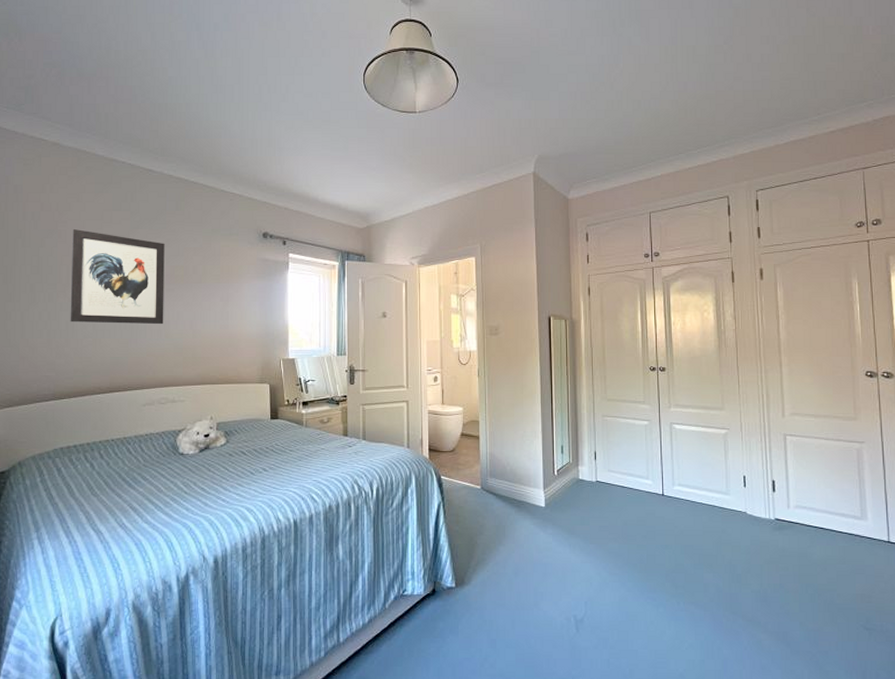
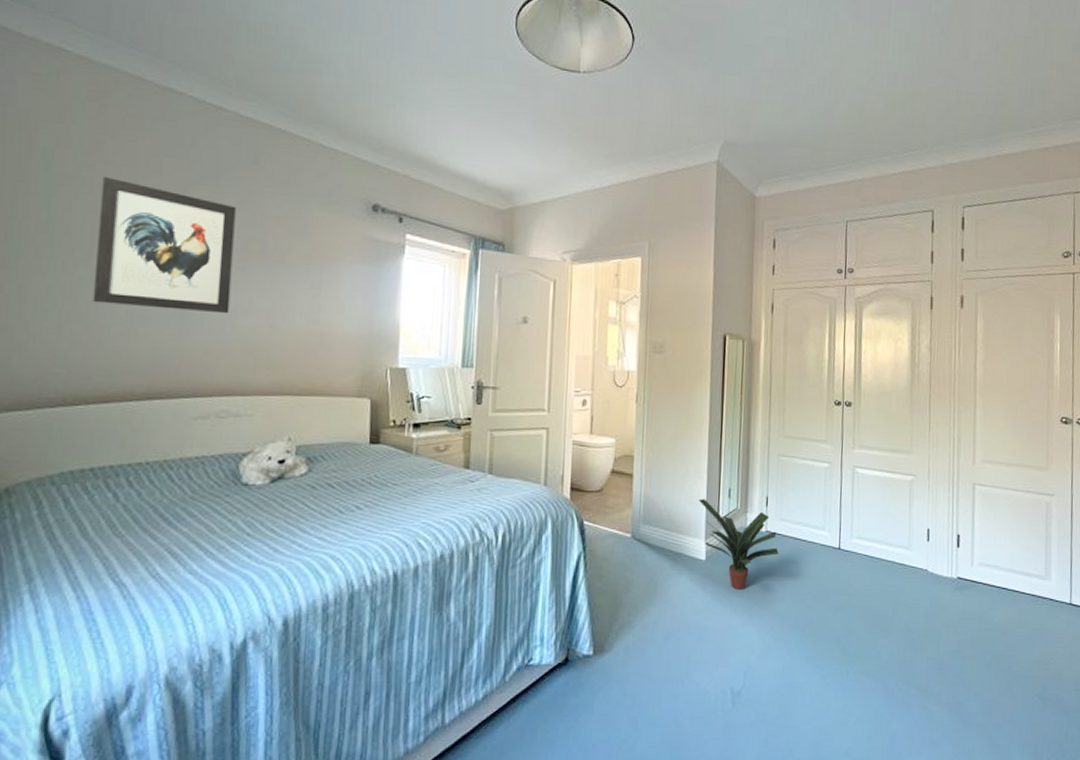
potted plant: none [535,455,609,531] -> present [698,498,780,589]

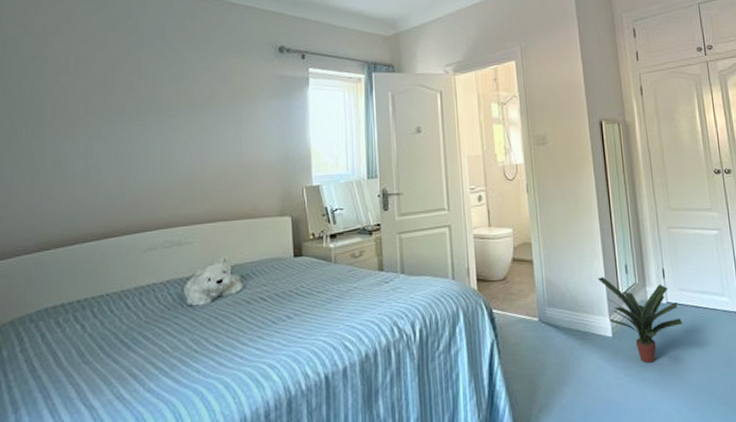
wall art: present [92,177,236,314] -> none [57,54,167,160]

